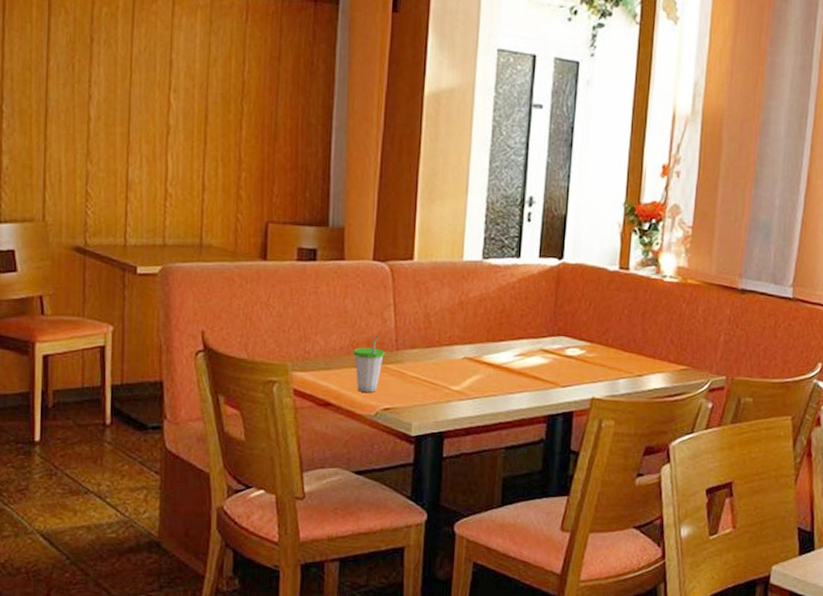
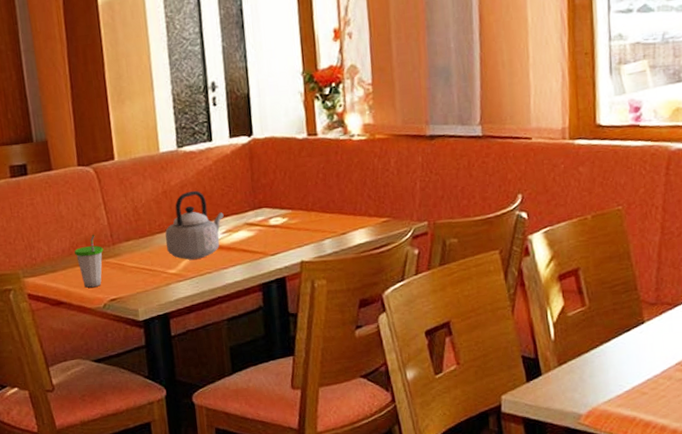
teapot: none [453,306,520,379] -> present [165,190,224,260]

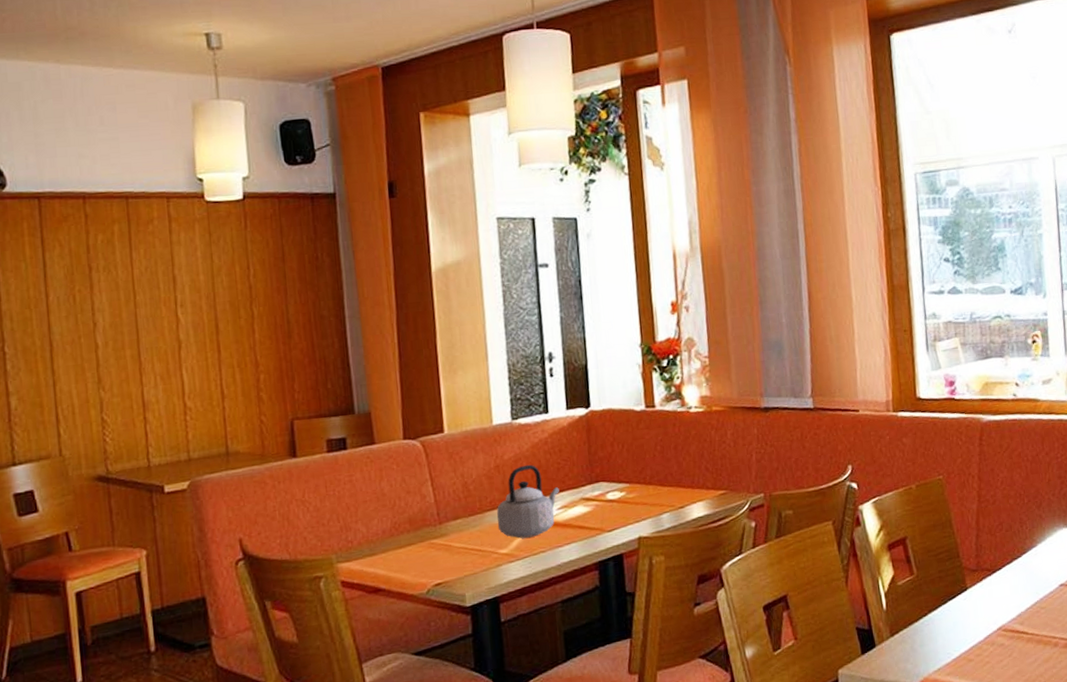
cup: present [74,234,104,288] -> none [396,512,429,572]

